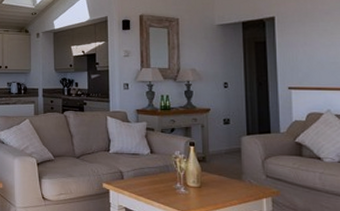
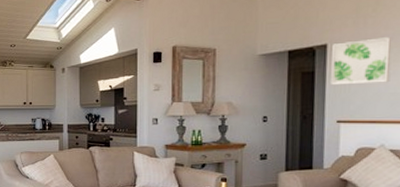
wall art: none [279,12,330,55] -> present [331,37,391,85]

